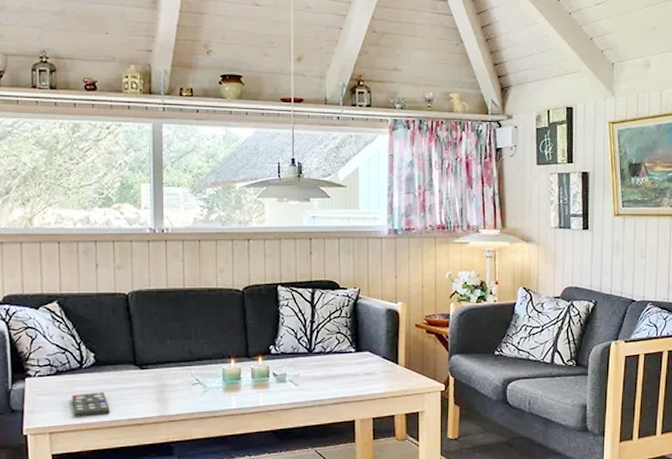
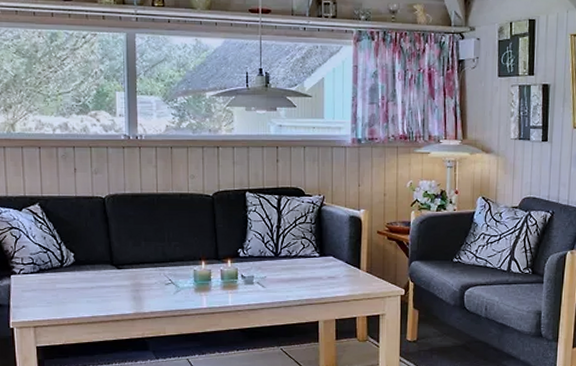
remote control: present [72,391,110,417] -> none [54,289,89,313]

